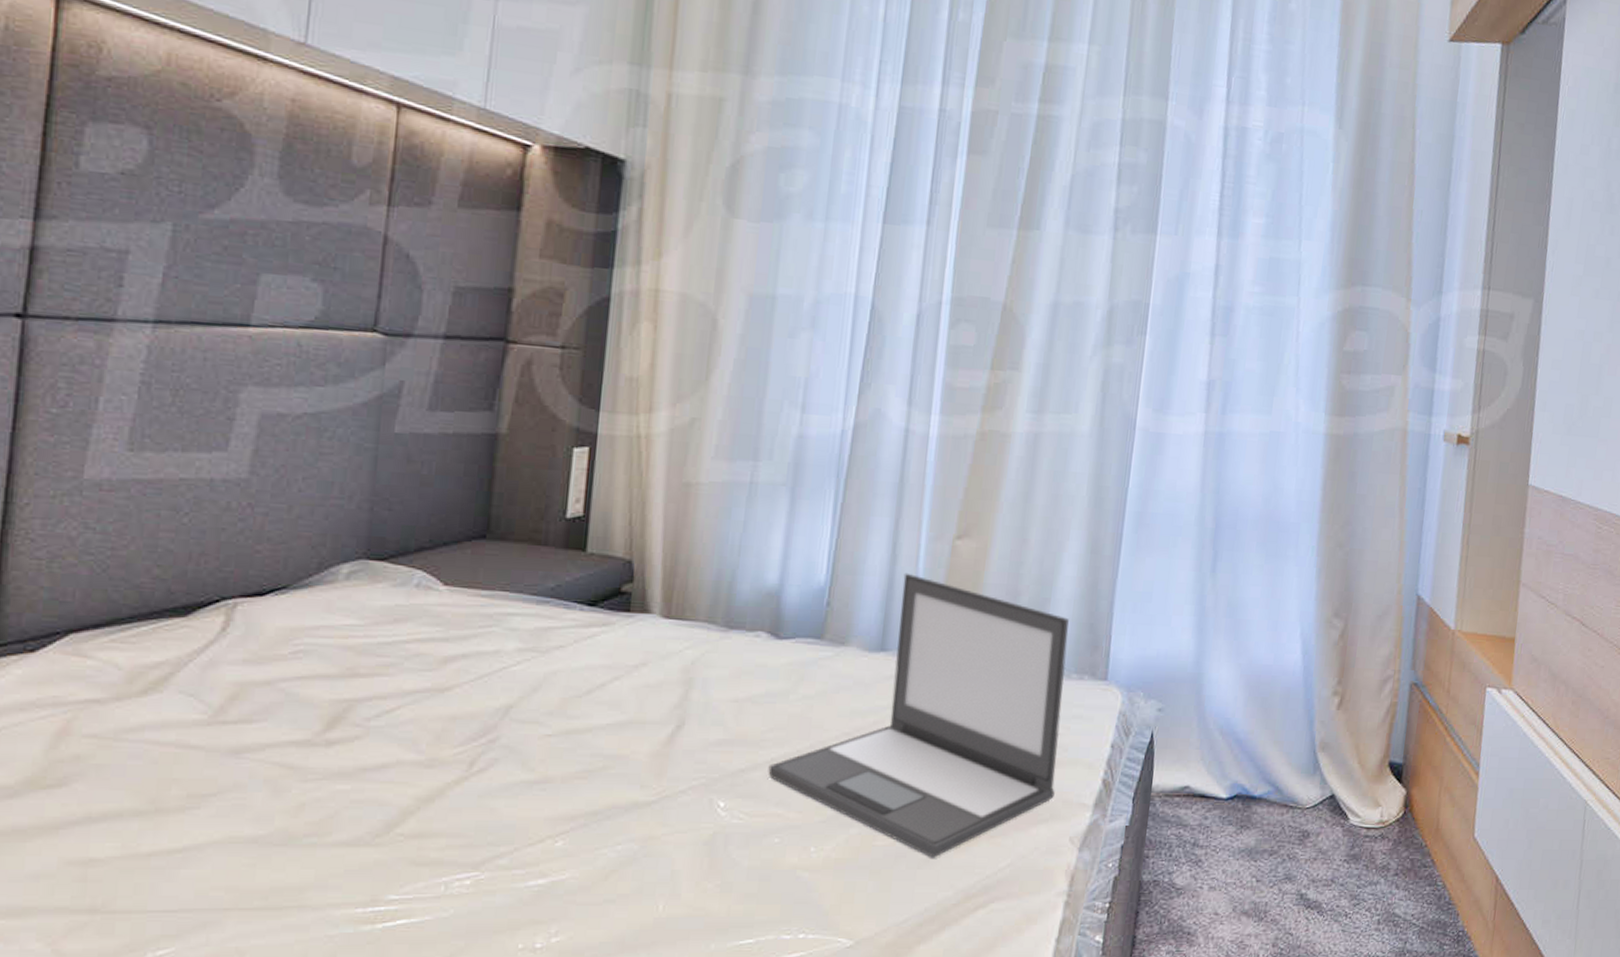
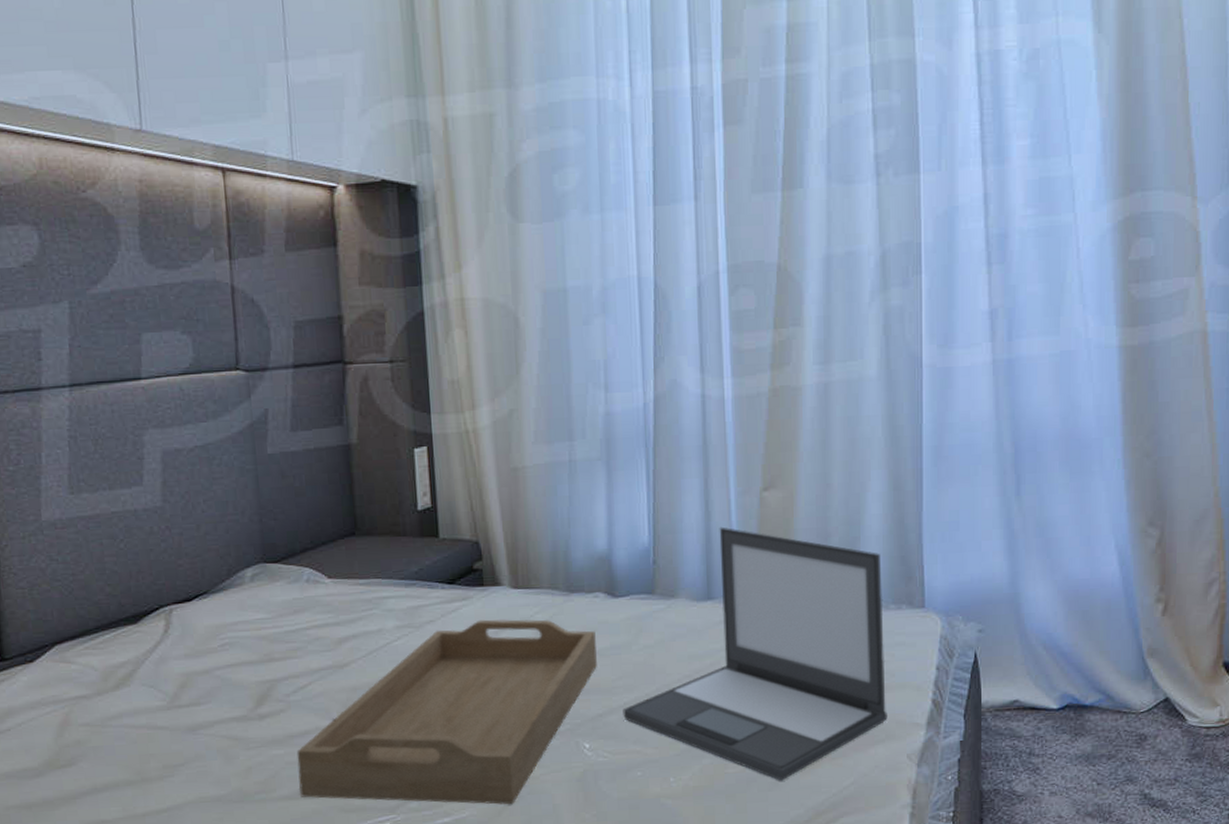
serving tray: none [361,650,751,868] -> present [296,619,597,805]

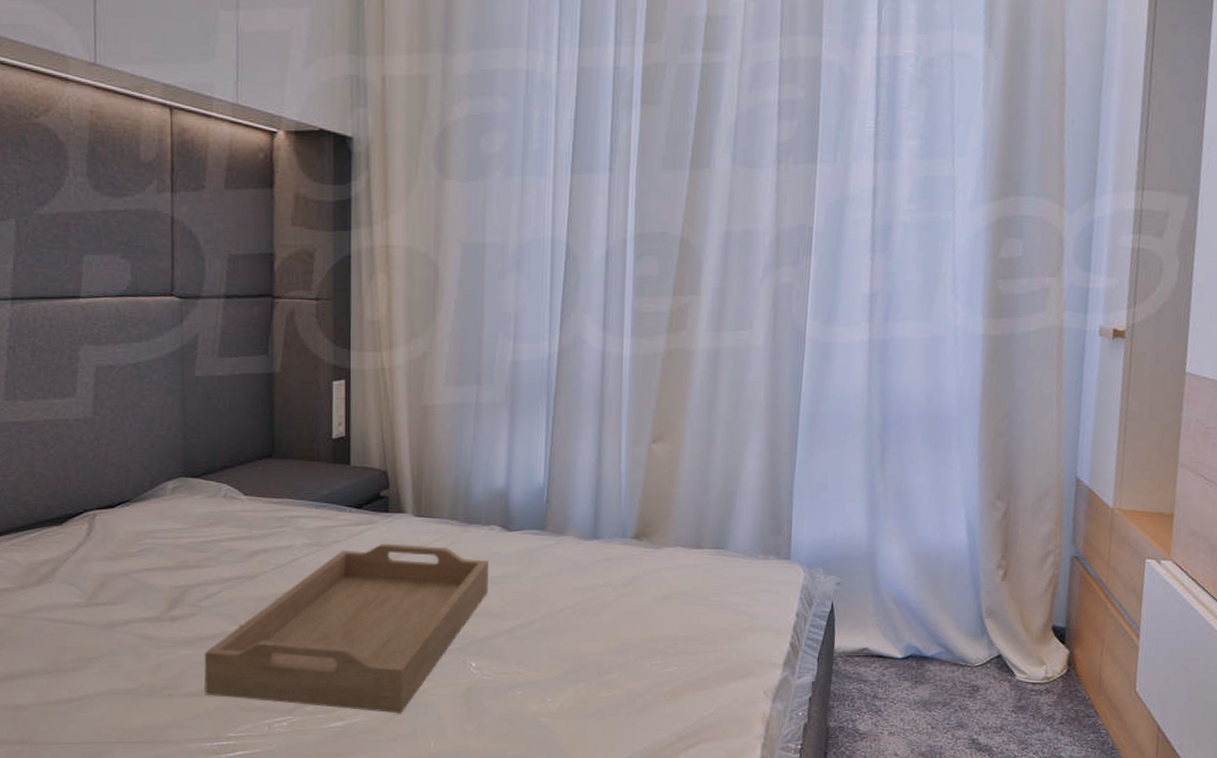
laptop: present [622,526,888,781] -> none [508,473,754,707]

